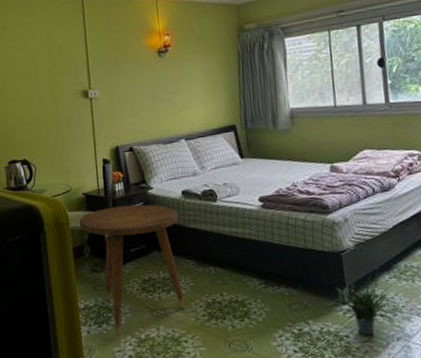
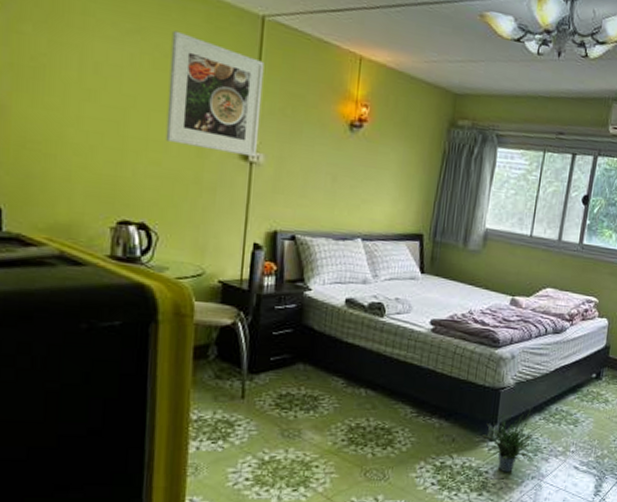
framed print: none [25,19,94,98] -> present [165,30,265,158]
side table: present [79,204,184,338] -> none [207,303,336,458]

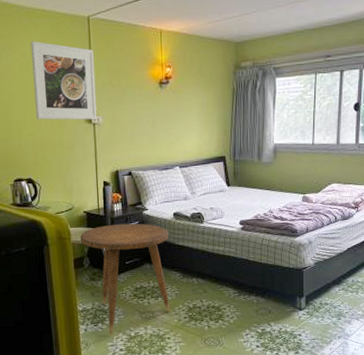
side table: none [207,303,336,458] -> present [80,223,169,335]
potted plant: present [479,408,541,473] -> none [291,281,342,335]

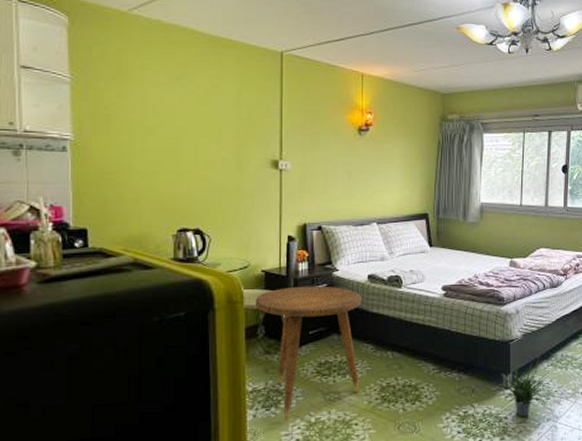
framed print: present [30,41,97,120] -> none [211,72,285,165]
potted plant: none [291,281,342,335] -> present [497,356,550,417]

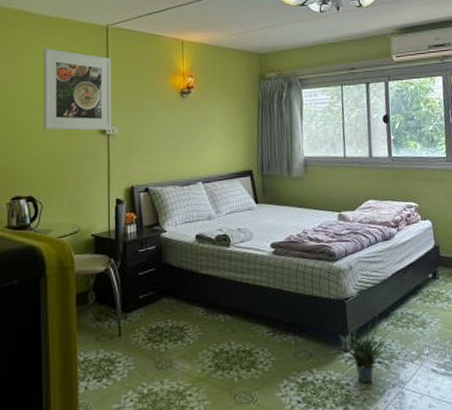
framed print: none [211,72,285,165] -> present [43,48,112,131]
side table: present [255,286,361,422] -> none [85,248,191,394]

